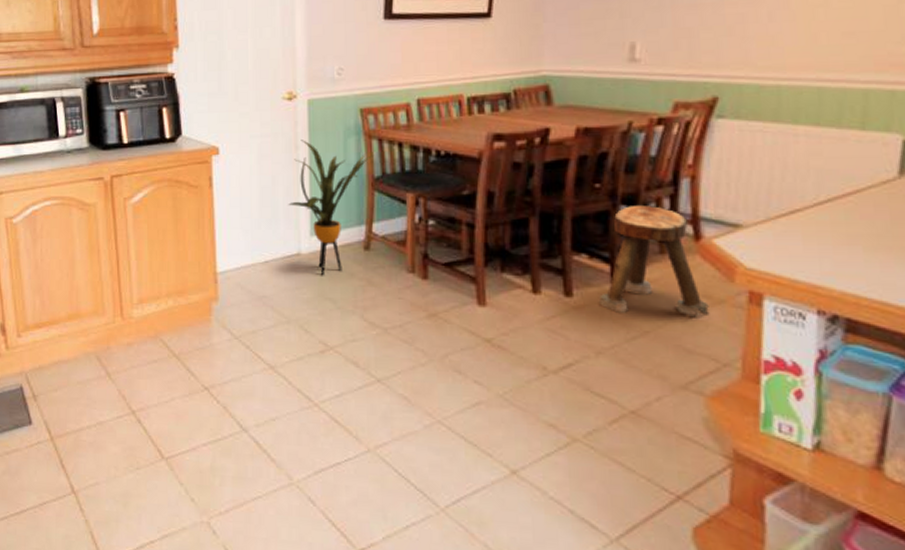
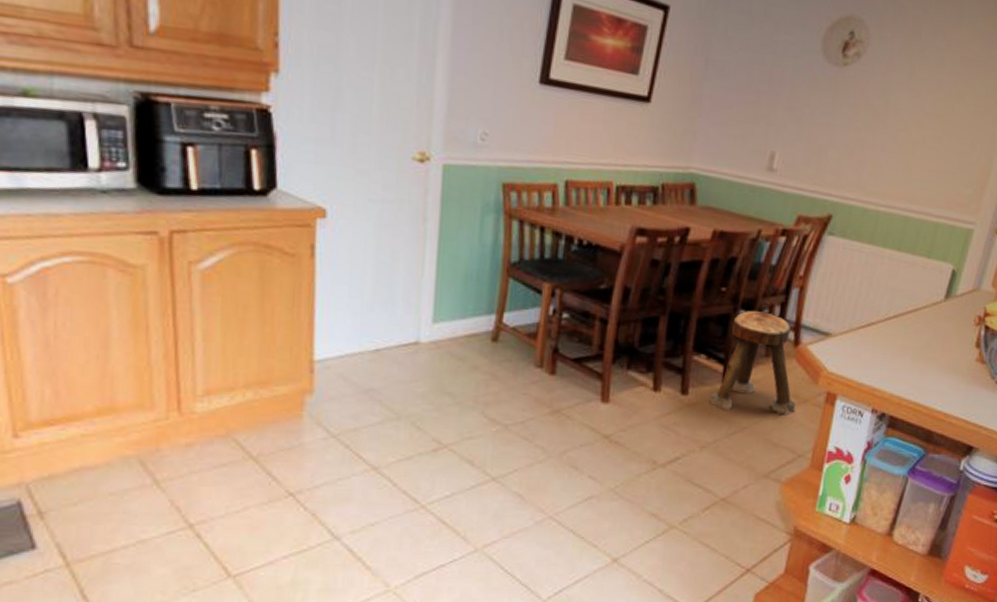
house plant: present [288,140,373,275] -> none [409,211,512,367]

